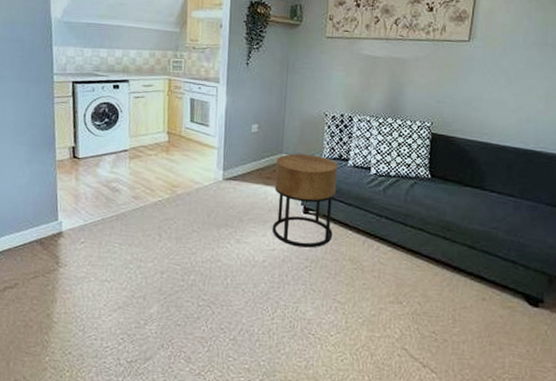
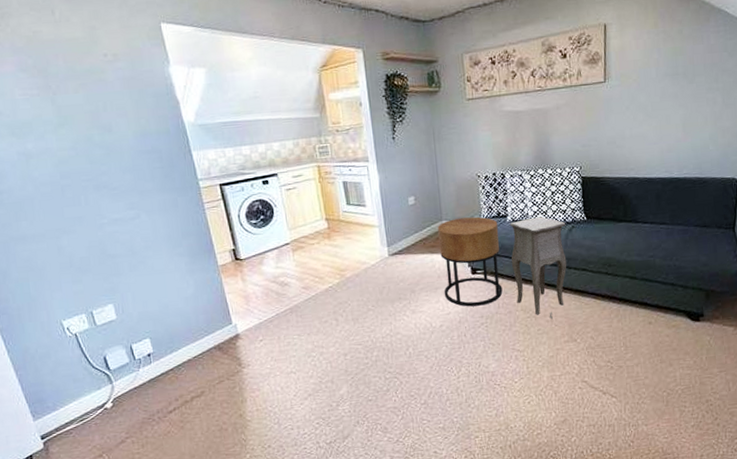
side table: none [345,166,409,275] -> present [510,216,567,319]

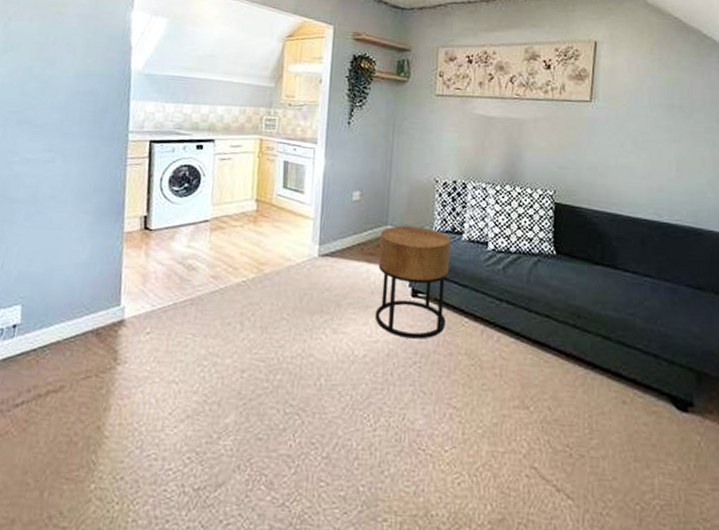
side table: present [510,216,567,319] -> none [460,240,531,372]

